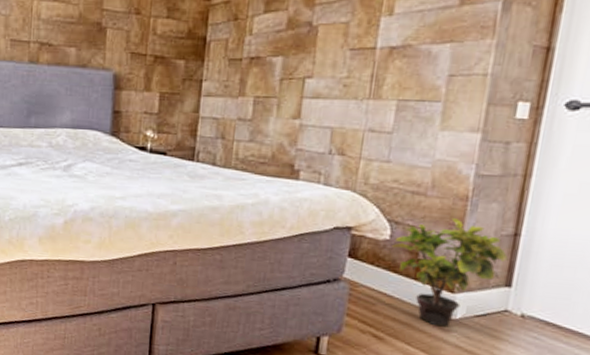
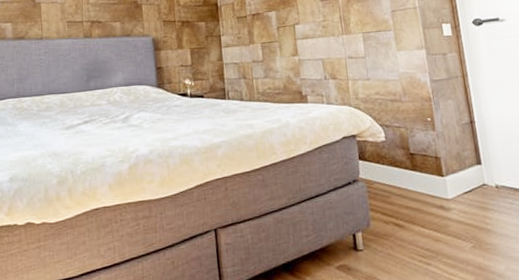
potted plant: present [392,218,509,327] -> none [388,116,473,207]

